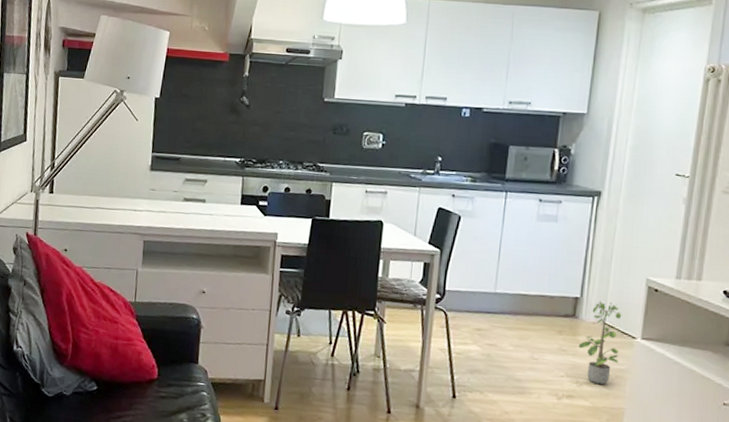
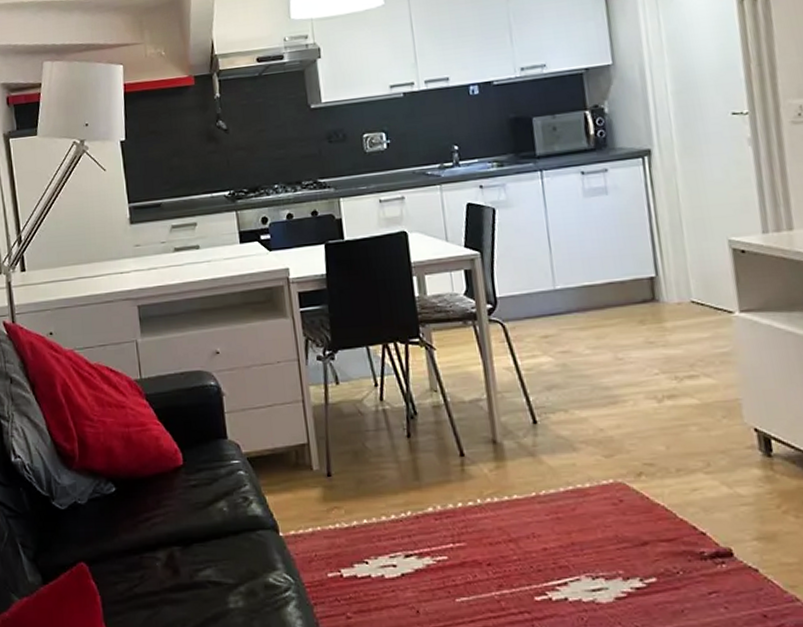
potted plant: present [578,300,622,384] -> none [667,275,720,375]

